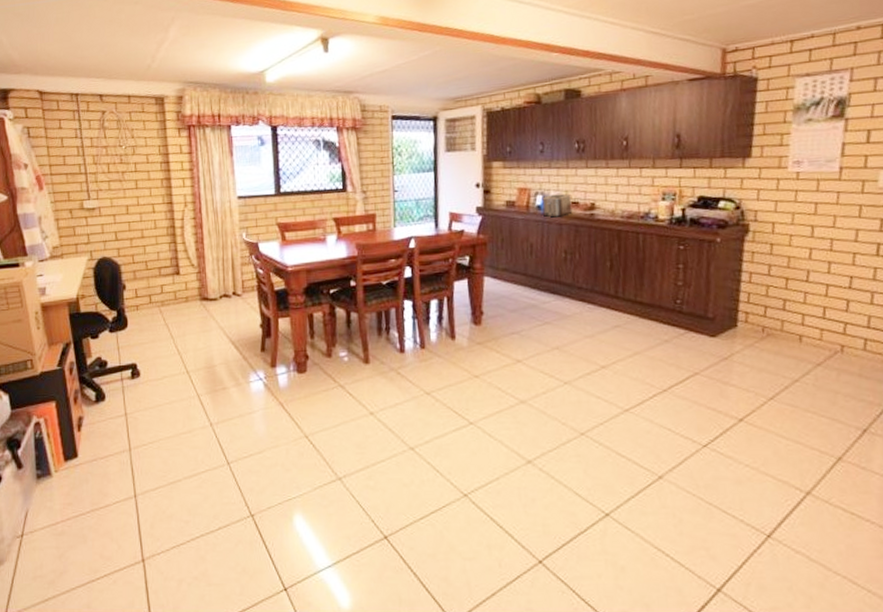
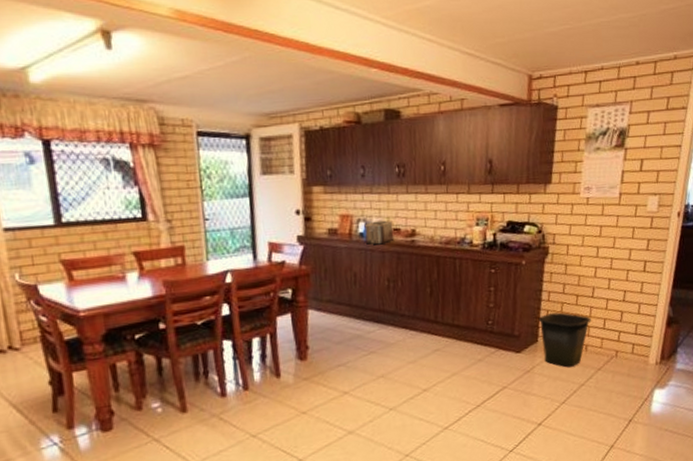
waste bin: none [737,296,806,359] -> present [538,312,591,367]

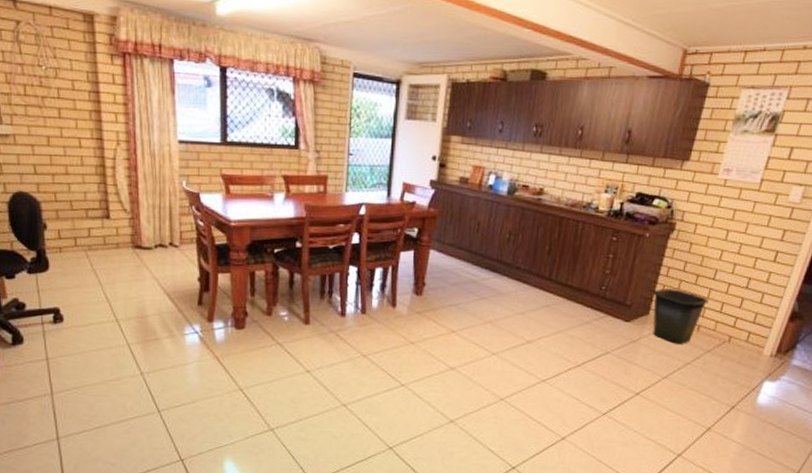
toaster: present [364,220,394,245] -> none [494,175,523,199]

